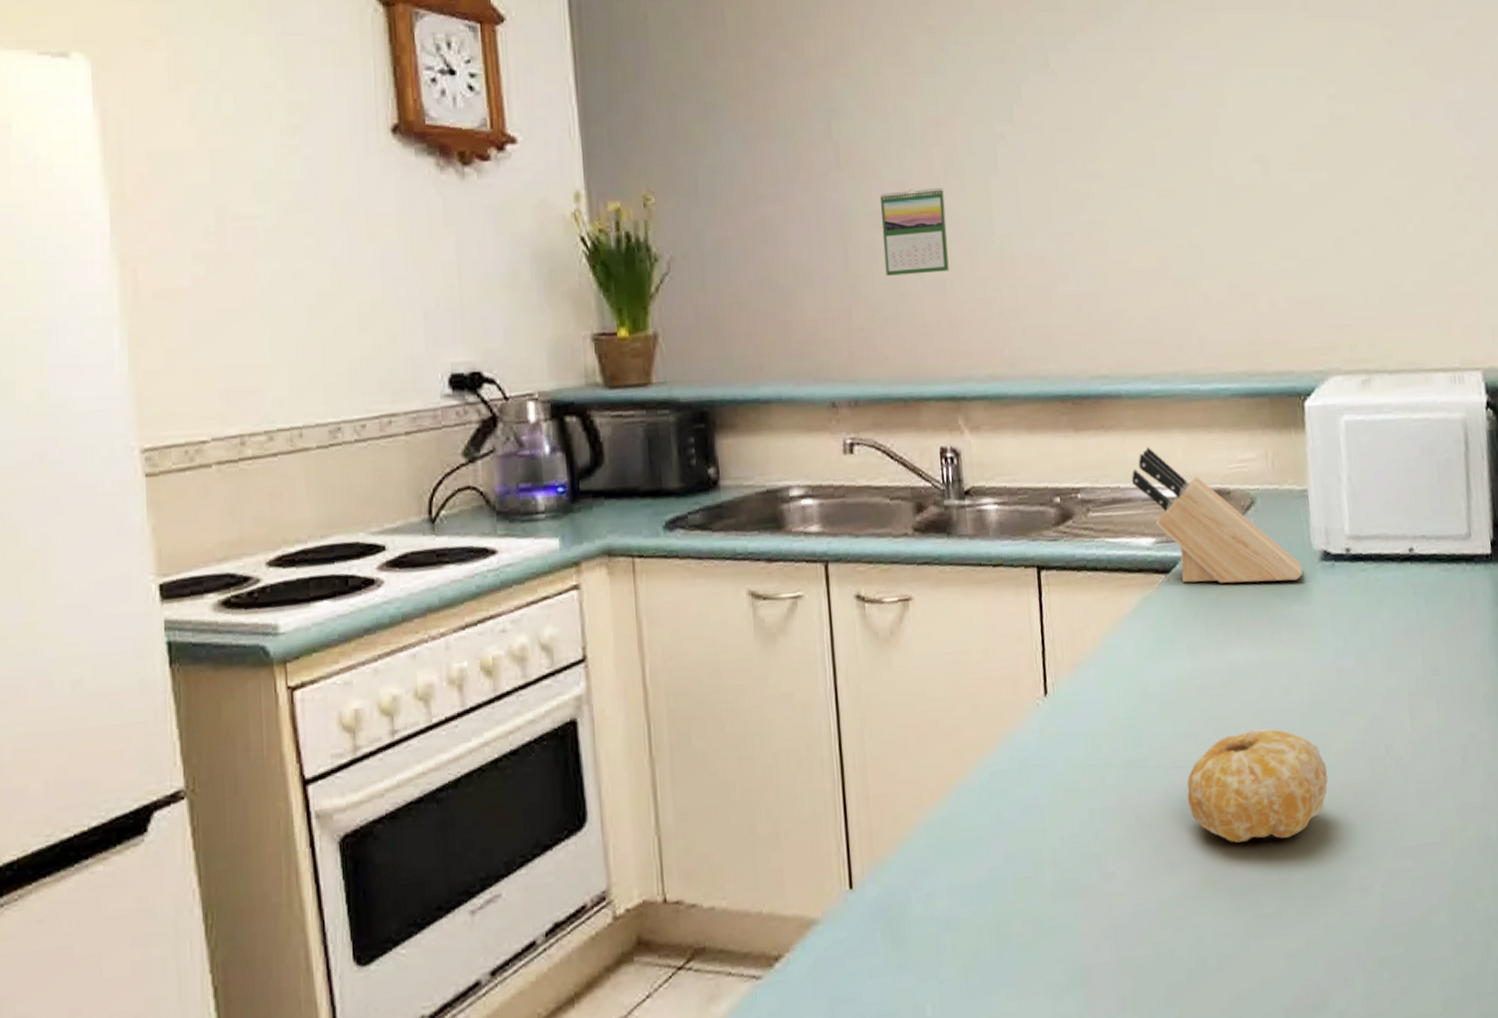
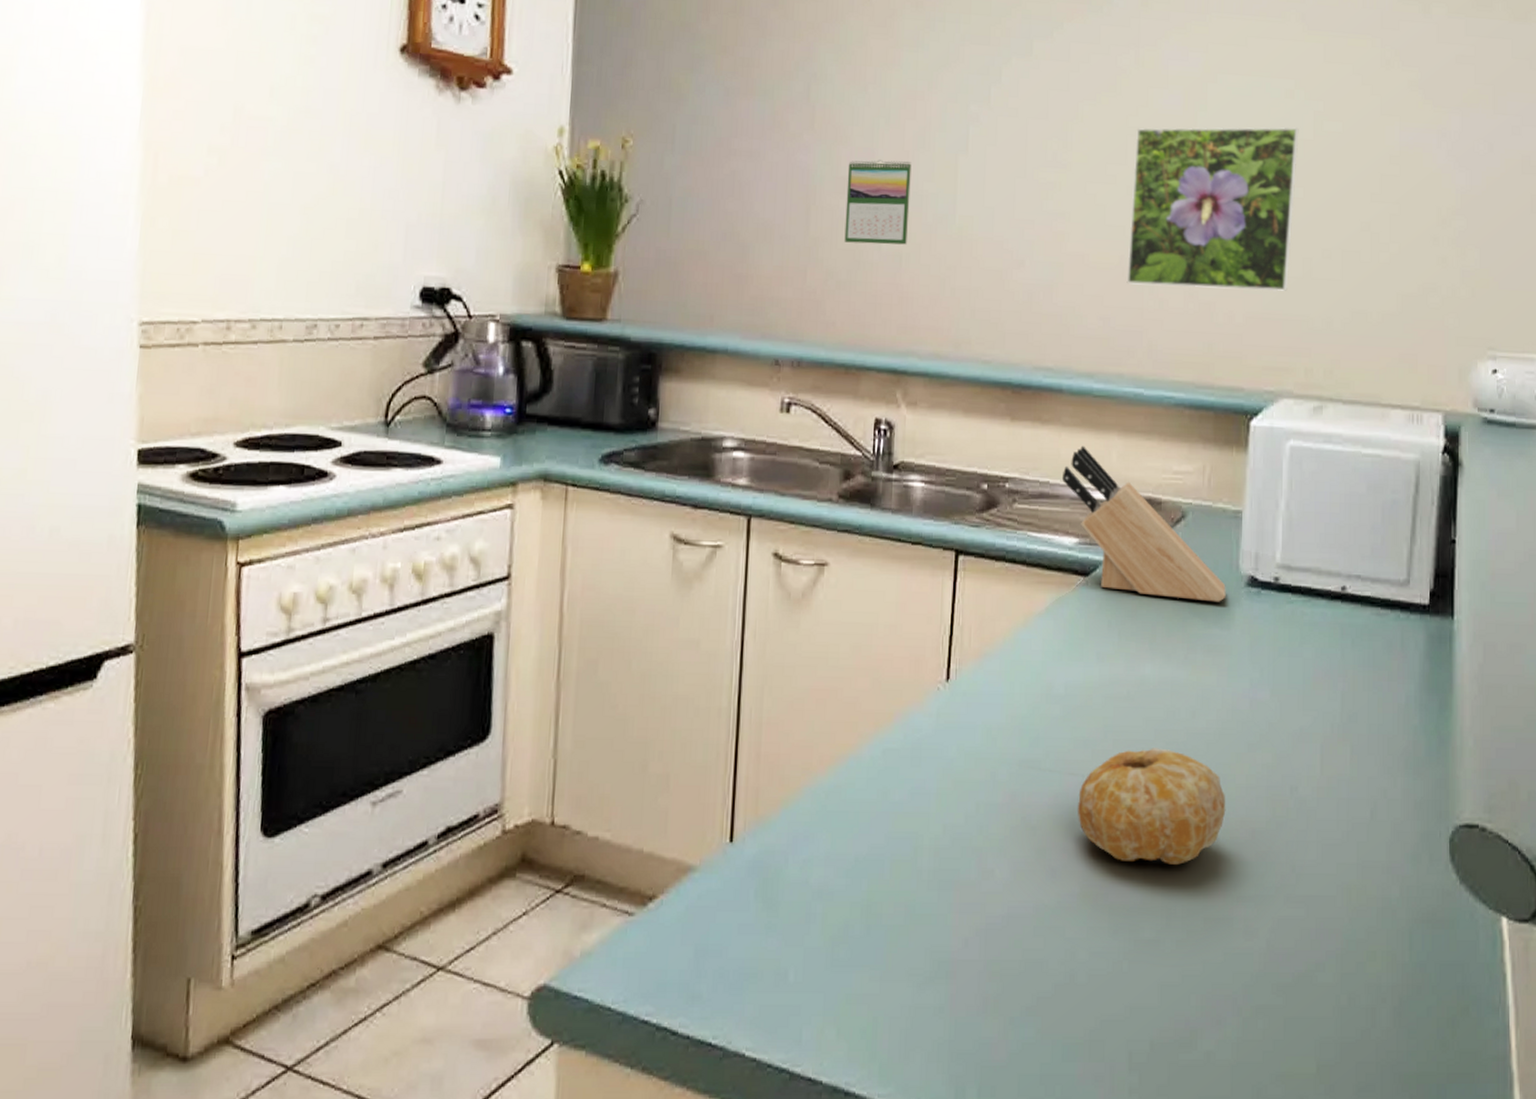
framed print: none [1160,113,1324,284] -> present [1127,127,1299,292]

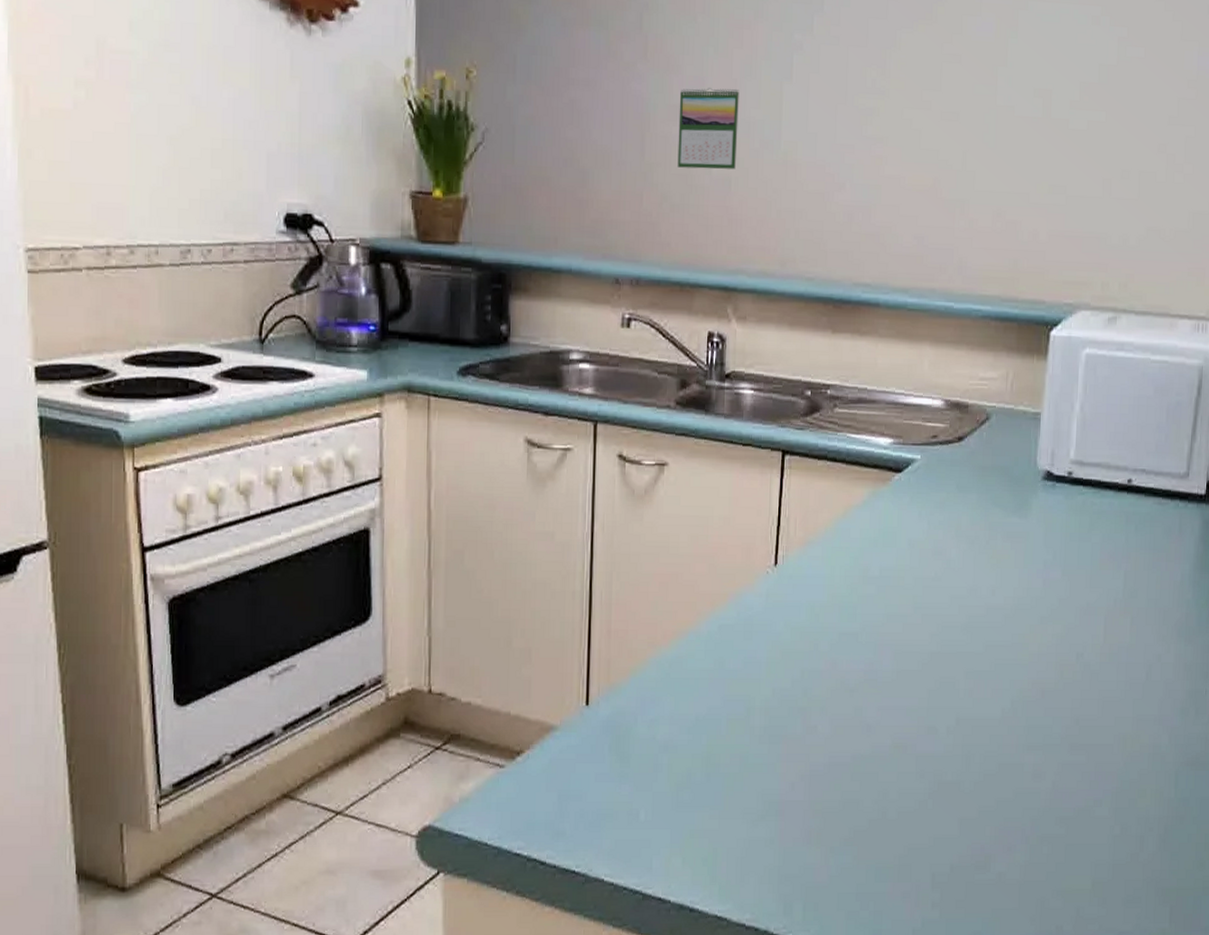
knife block: present [1061,445,1226,602] -> none [878,355,1025,494]
fruit: present [1078,748,1226,865] -> none [890,621,1020,720]
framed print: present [1127,127,1299,292] -> none [939,52,1104,211]

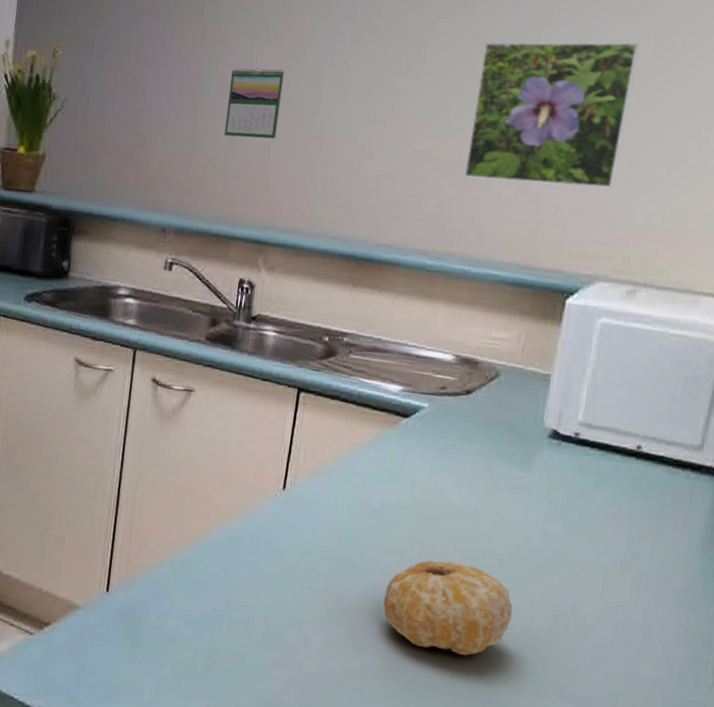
fruit: none [890,621,1020,720] -> present [383,560,513,656]
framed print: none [939,52,1104,211] -> present [464,42,640,189]

